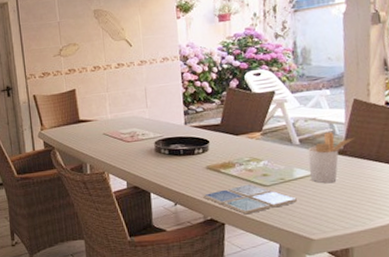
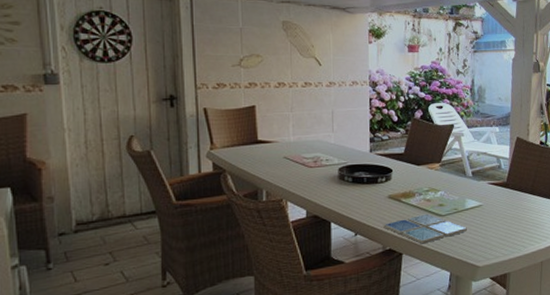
utensil holder: present [308,132,354,184] -> none [478,166,515,214]

